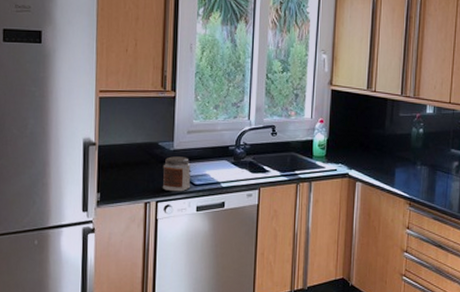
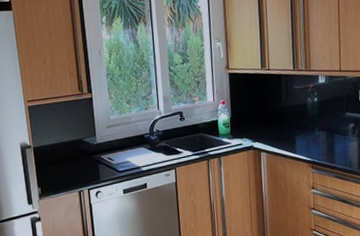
jar: present [162,156,191,192] -> none [89,148,116,180]

